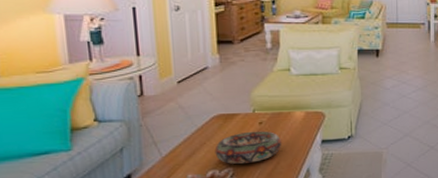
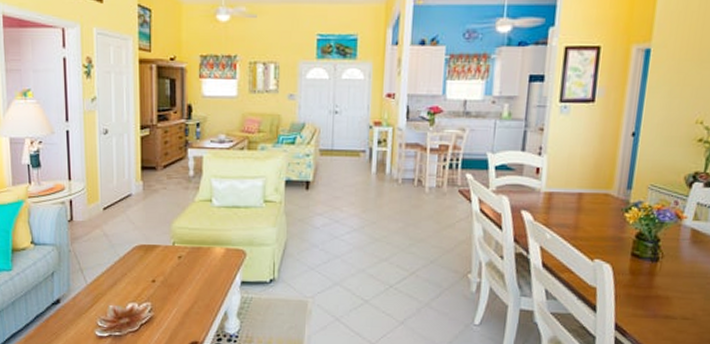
decorative bowl: present [214,131,281,164] -> none [135,265,199,299]

